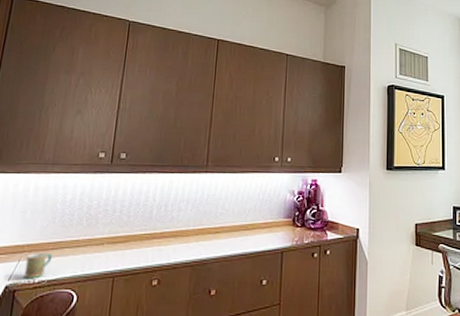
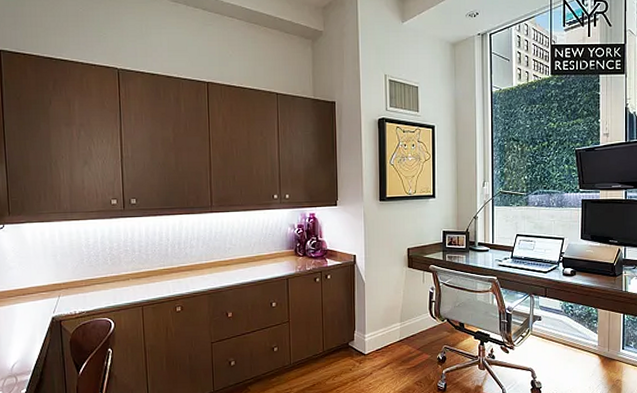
mug: present [23,252,53,279] -> none [65,289,87,311]

